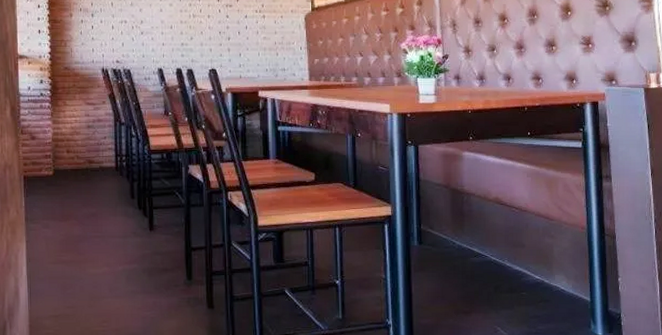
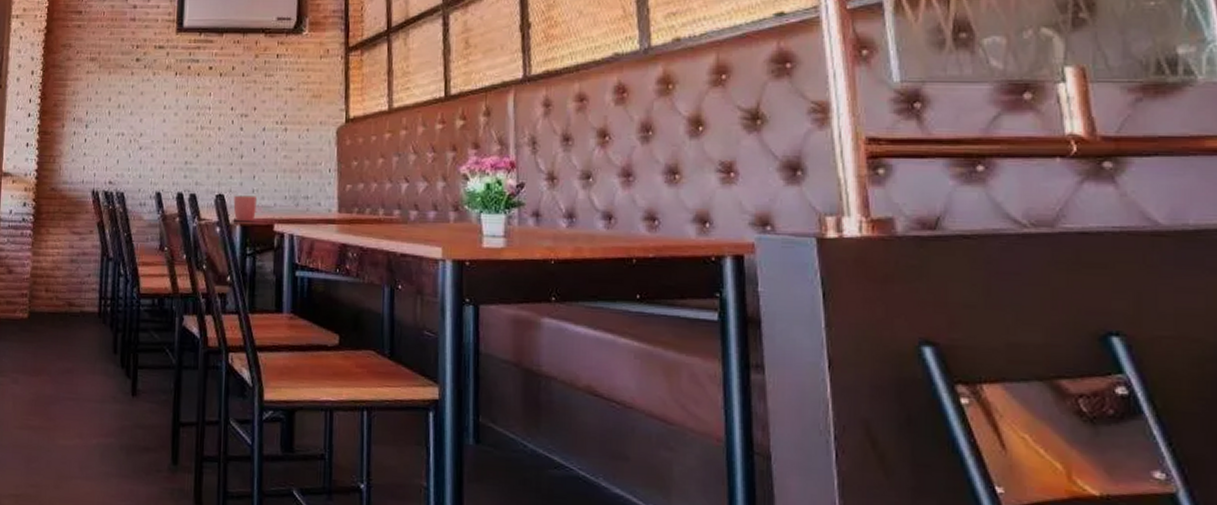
cup: none [224,69,243,90] -> present [233,195,257,222]

